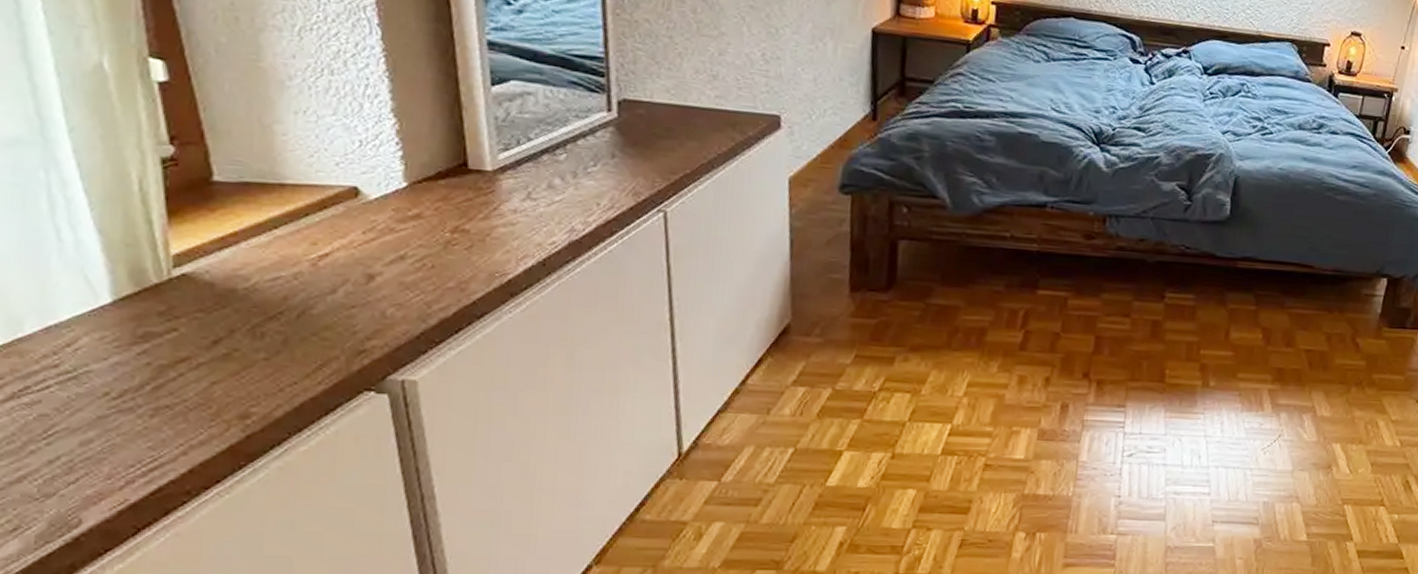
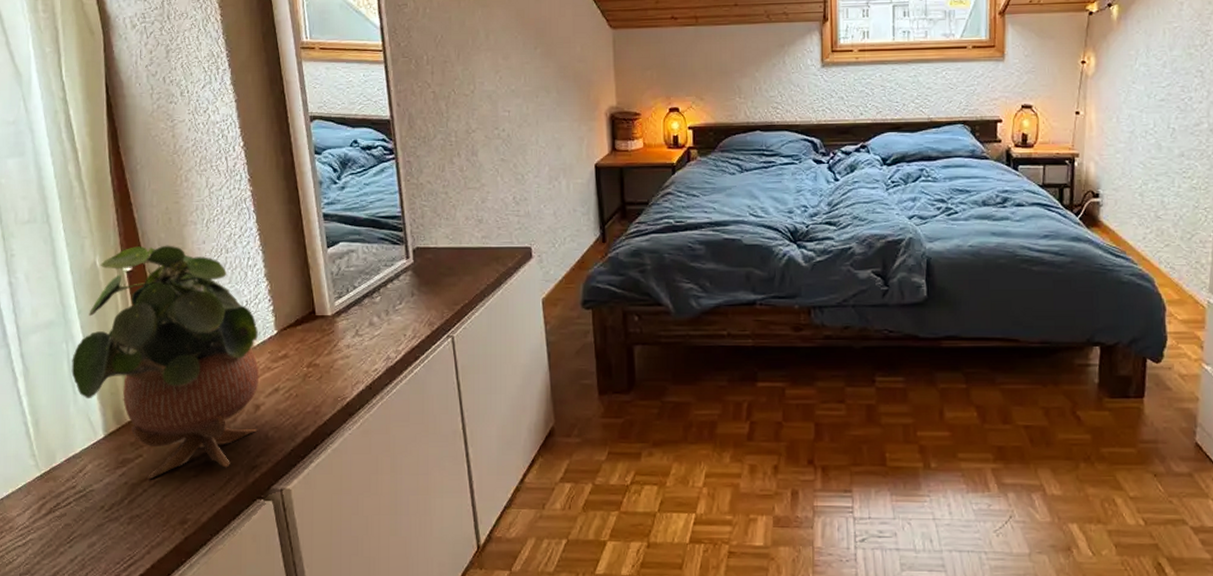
potted plant: none [54,49,377,361] -> present [71,245,260,480]

